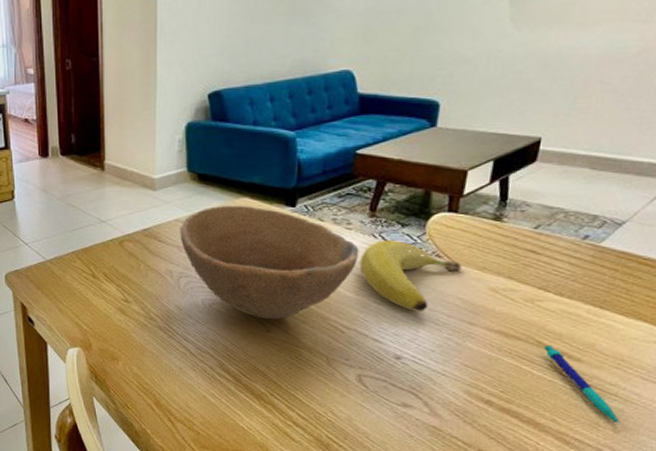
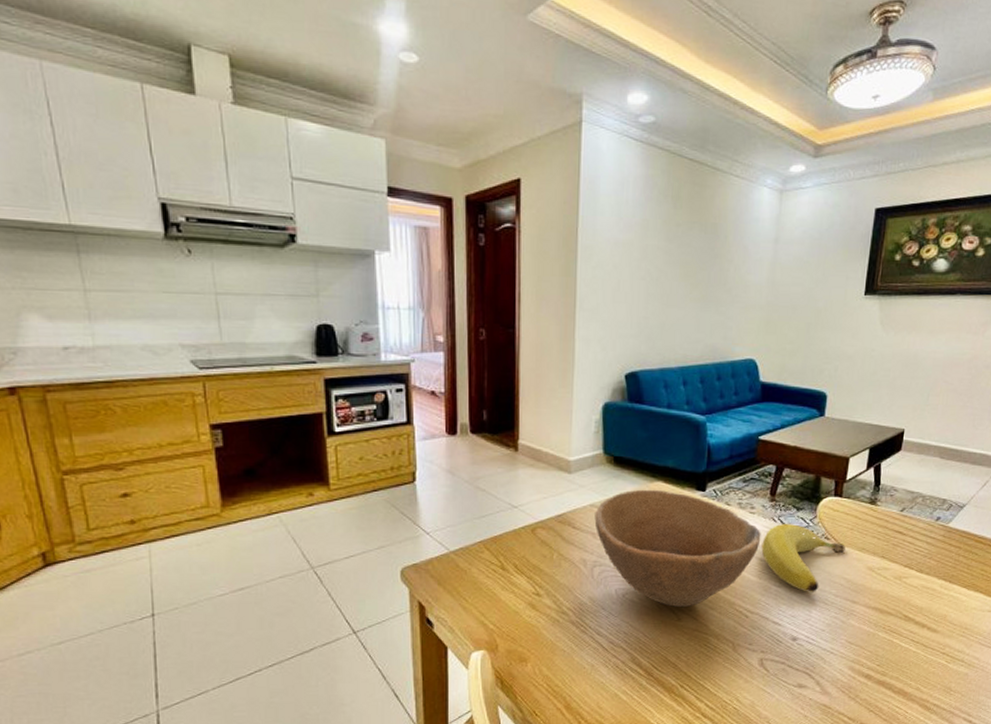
pen: present [543,346,621,424] -> none [909,619,966,687]

